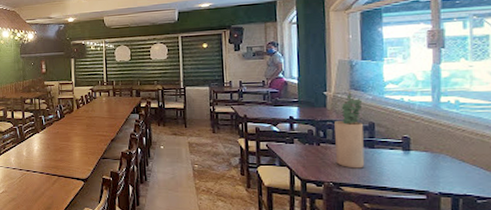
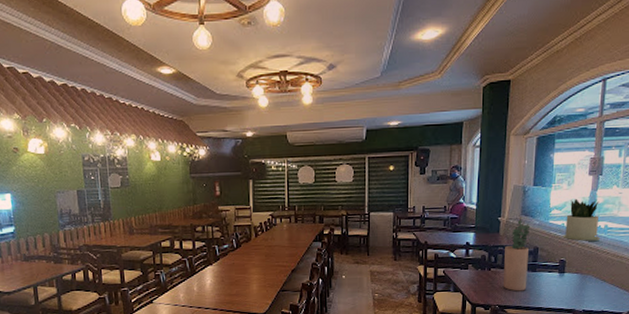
planter: none [401,72,452,118] -> present [561,198,601,242]

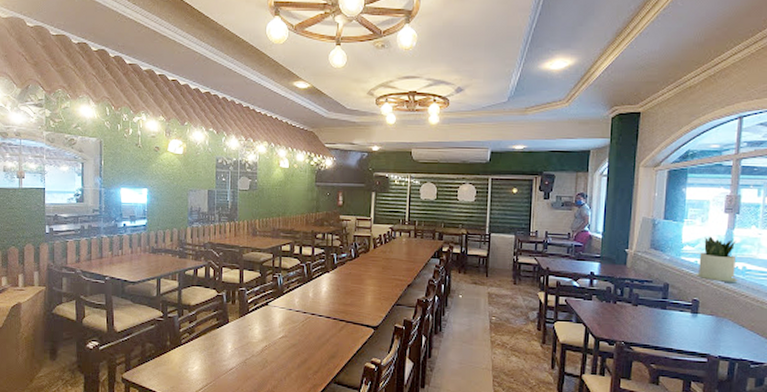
vase: present [504,217,531,292] -> none [630,250,661,329]

